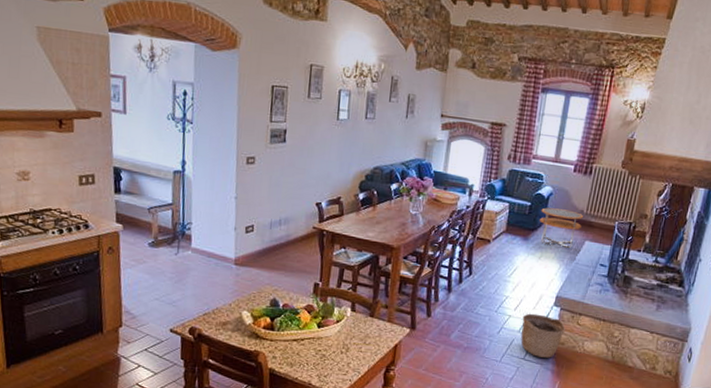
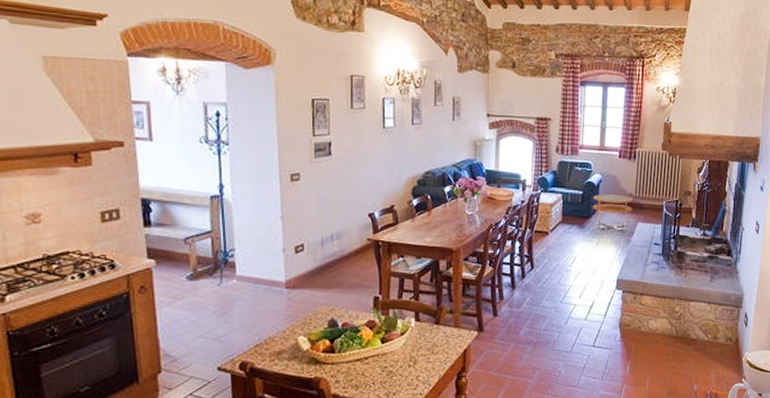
basket: present [521,313,565,358] -> none [587,299,629,342]

